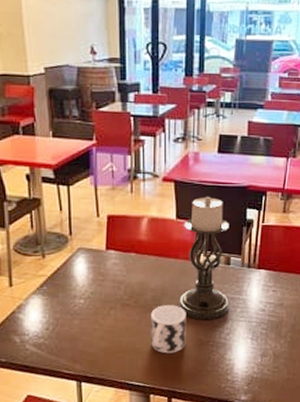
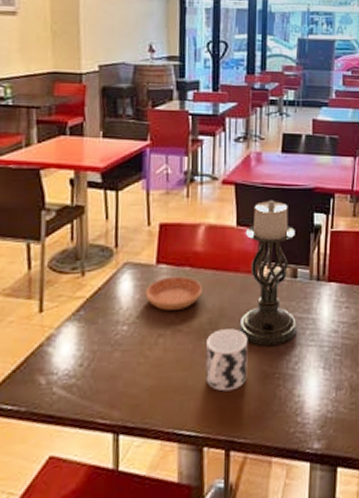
saucer: none [97,260,147,288] -> present [145,276,203,311]

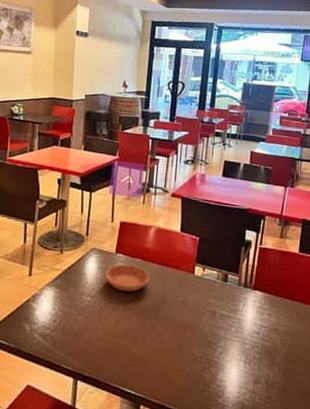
cup: present [206,329,248,392] -> none [146,313,183,365]
candle holder: present [239,200,296,347] -> none [176,214,229,336]

